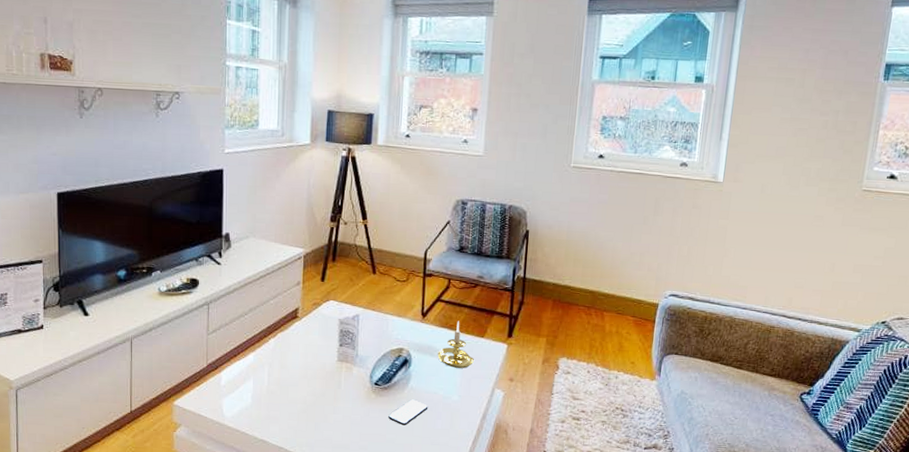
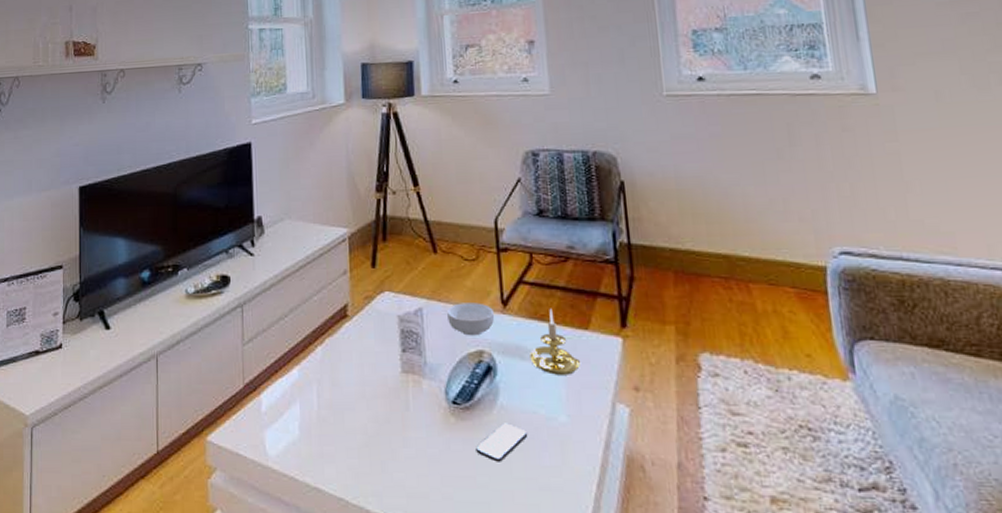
cereal bowl: none [378,312,415,338] -> present [447,303,495,336]

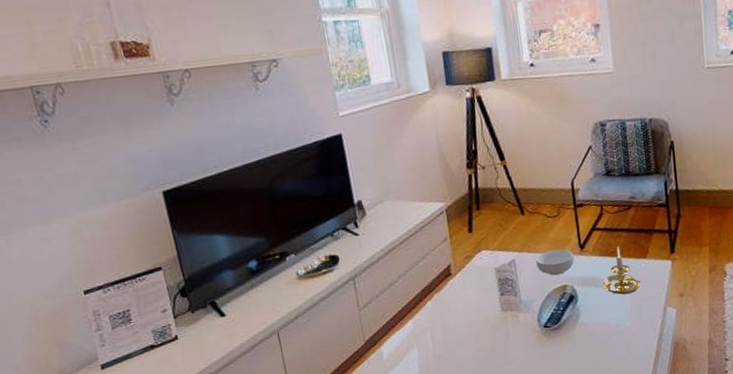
smartphone: present [476,423,527,462] -> none [564,334,602,363]

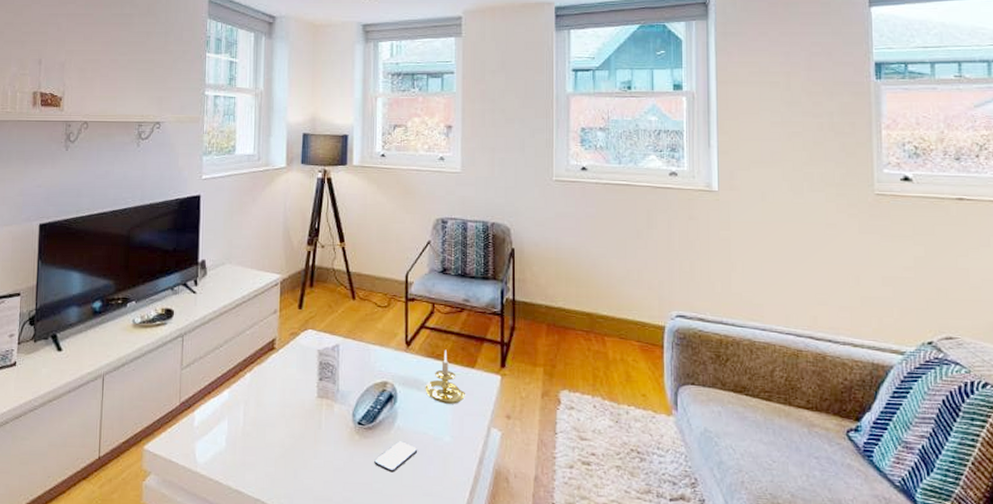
cereal bowl: present [536,249,575,276] -> none [360,342,399,370]
smartphone: none [564,334,602,363] -> present [374,441,417,473]

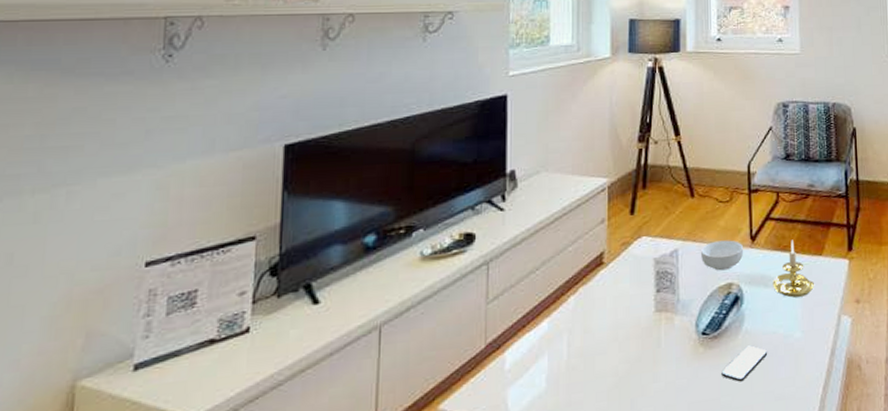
cereal bowl: none [360,342,399,370] -> present [701,240,744,271]

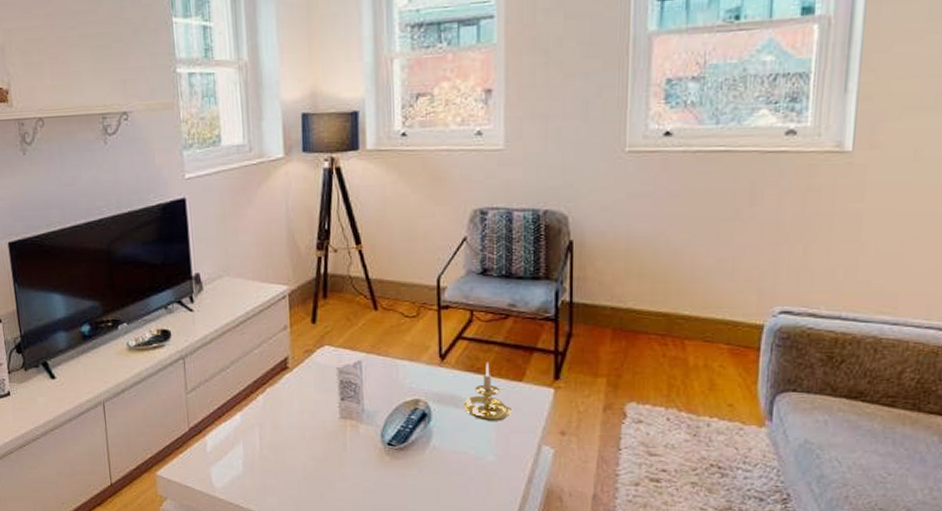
cereal bowl: present [701,240,744,271] -> none [386,356,432,386]
smartphone: present [721,345,767,382] -> none [408,461,456,494]

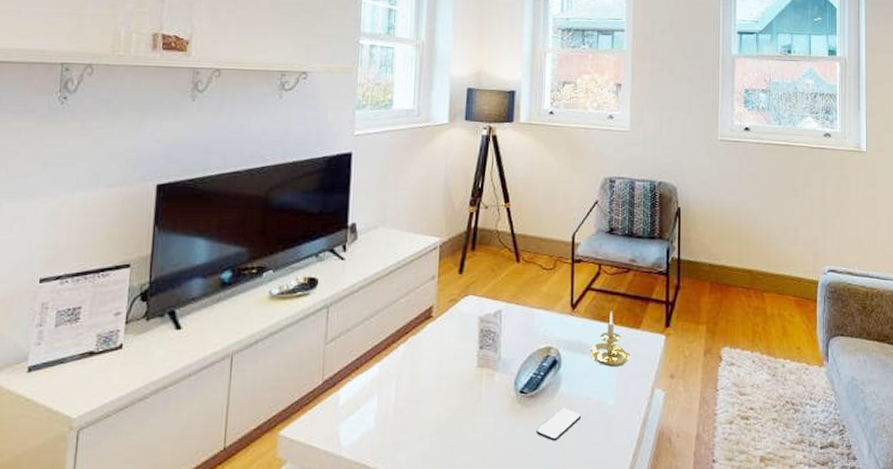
smartphone: none [408,461,456,494] -> present [536,408,581,441]

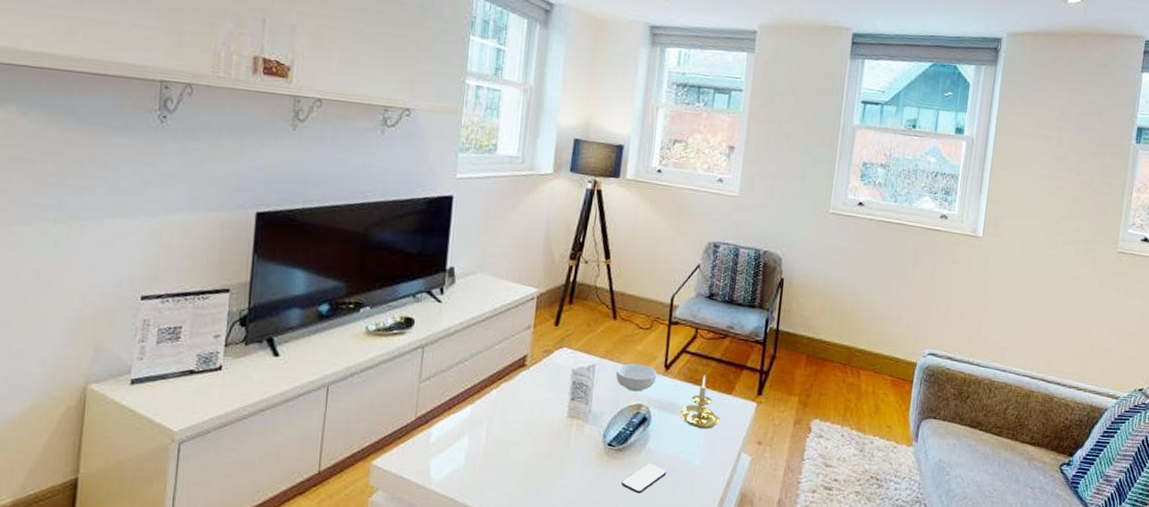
cereal bowl: none [523,306,564,334] -> present [616,363,658,392]

